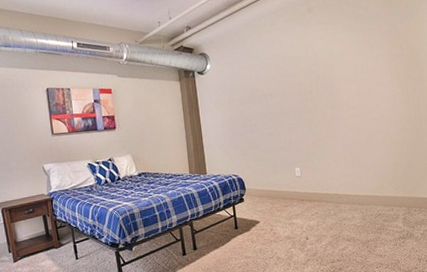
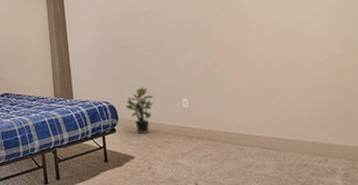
potted plant: none [251,160,274,201] -> present [126,87,154,134]

